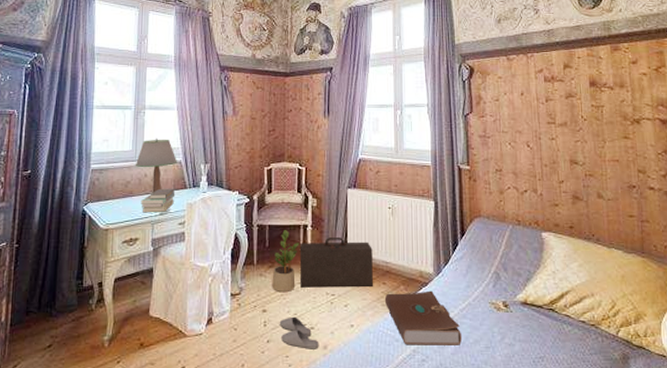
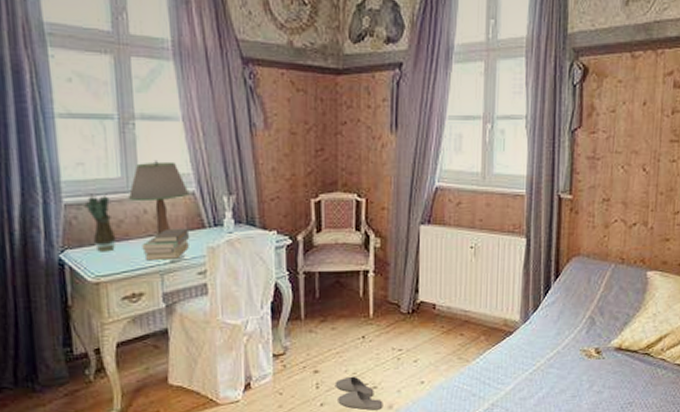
vase: none [105,163,124,206] -> present [84,195,117,252]
potted plant: present [272,230,299,293] -> none [324,277,359,350]
suitcase: present [299,238,373,288] -> none [359,284,449,344]
book: present [384,290,461,345] -> none [461,340,546,400]

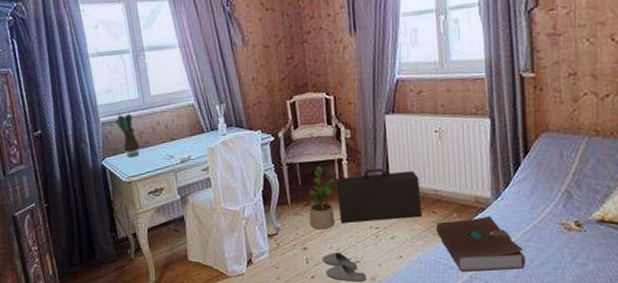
table lamp: present [128,159,190,235] -> none [145,81,190,141]
books: present [142,228,190,261] -> none [158,134,194,163]
potted plant: none [324,277,359,350] -> present [309,166,336,230]
suitcase: none [359,284,449,344] -> present [335,169,421,223]
book: none [461,340,546,400] -> present [435,215,525,272]

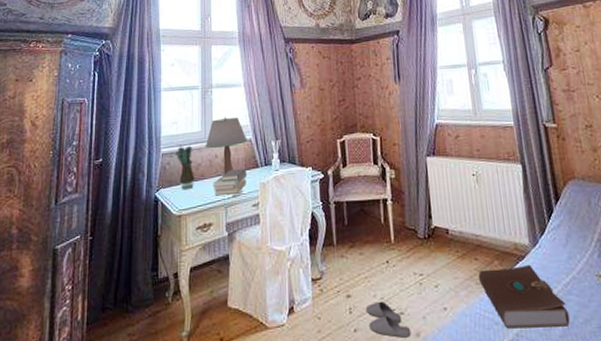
table lamp: none [145,81,190,141] -> present [205,116,248,174]
books: none [158,134,194,163] -> present [213,168,247,196]
potted plant: present [309,166,336,230] -> none [354,205,380,275]
suitcase: present [335,169,421,223] -> none [380,211,464,268]

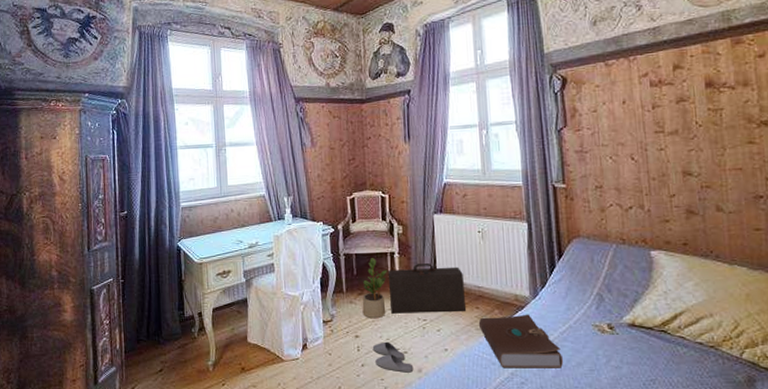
vase: present [175,145,195,190] -> none [194,200,214,241]
table lamp: present [205,116,248,174] -> none [221,173,261,227]
books: present [213,168,247,196] -> none [230,222,262,247]
potted plant: none [354,205,380,275] -> present [362,258,387,319]
suitcase: none [380,211,464,268] -> present [387,263,466,314]

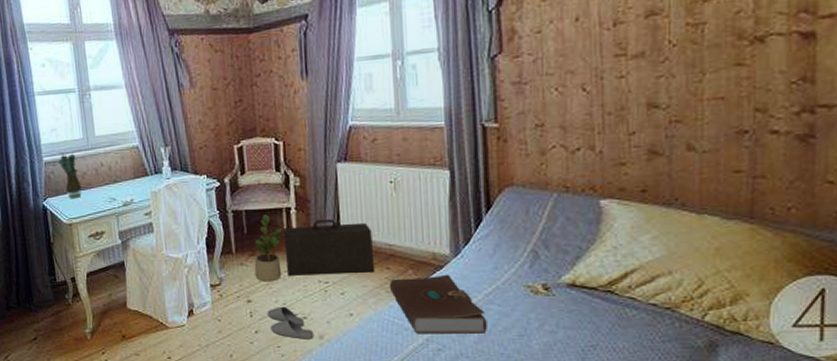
vase: none [194,200,214,241] -> present [58,153,82,199]

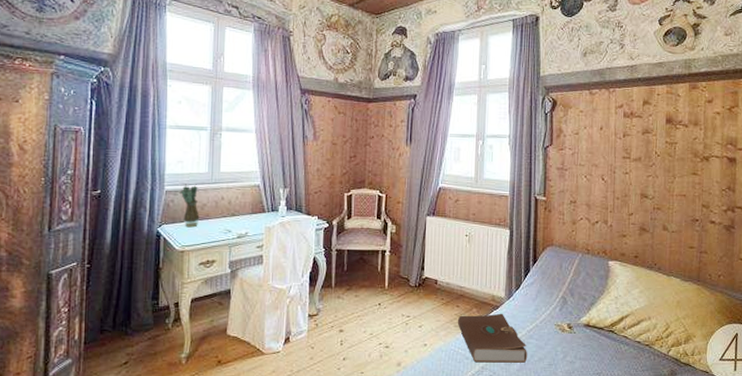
potted plant: present [254,214,283,282] -> none [349,255,377,314]
slippers: present [267,306,314,340] -> none [355,336,393,366]
suitcase: present [283,219,374,276] -> none [377,263,448,310]

